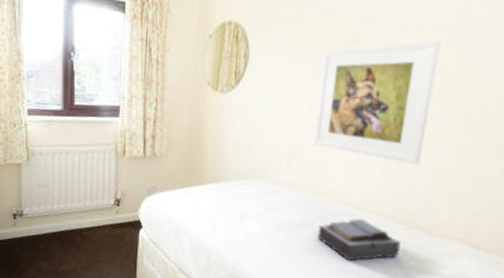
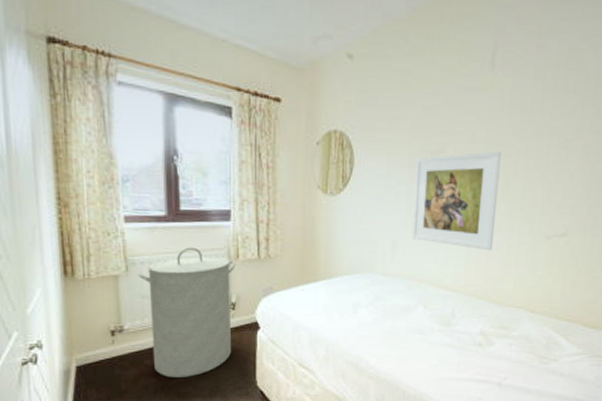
laundry hamper: none [36,141,122,267] -> present [137,247,236,378]
bible: present [317,218,401,261] -> none [419,298,482,336]

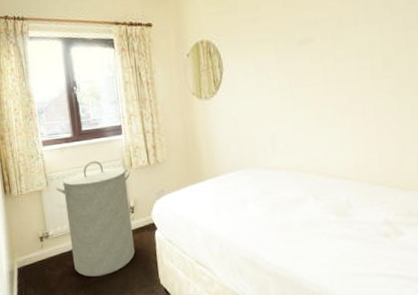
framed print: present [412,151,501,251] -> none [284,29,383,133]

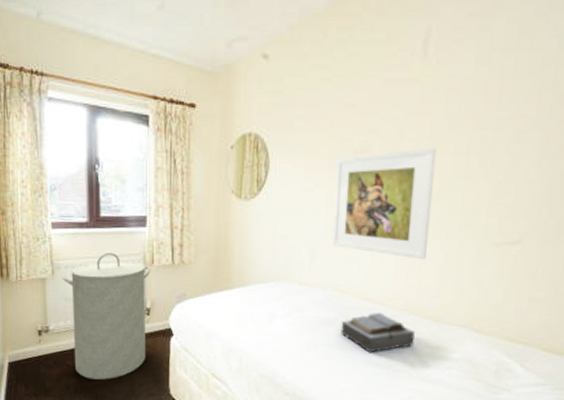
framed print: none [284,29,383,133] -> present [332,148,436,260]
bible: none [310,186,385,227] -> present [340,312,415,353]

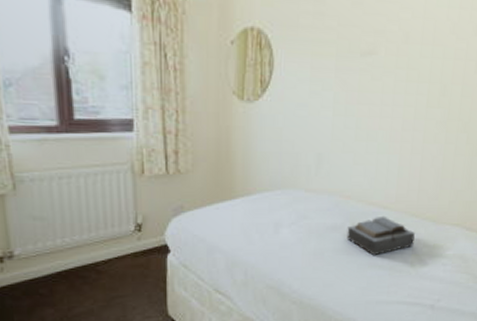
laundry hamper: present [62,252,151,380] -> none [27,162,141,308]
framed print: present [332,148,436,260] -> none [339,52,438,164]

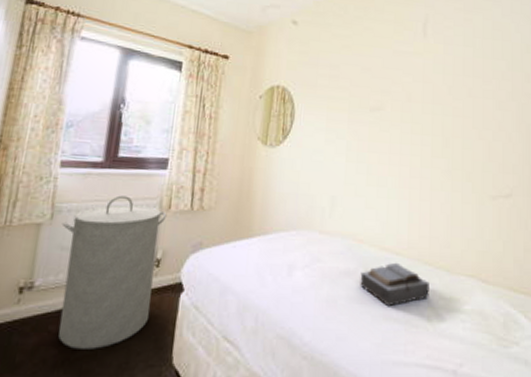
laundry hamper: none [27,162,141,308] -> present [58,195,167,349]

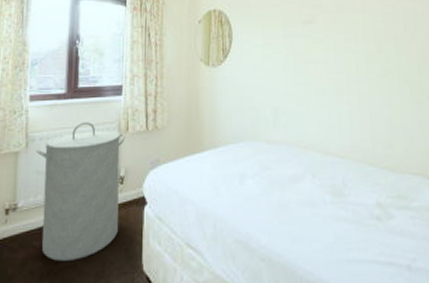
bible: present [360,262,429,307] -> none [308,165,377,208]

